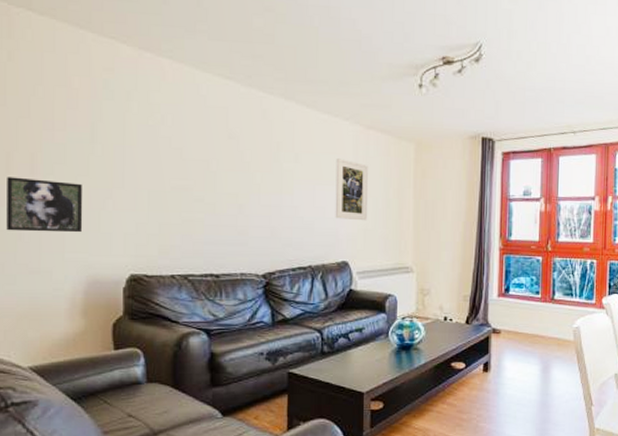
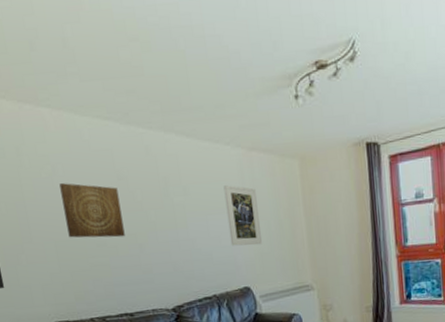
wall art: none [165,133,227,195] -> present [59,183,125,238]

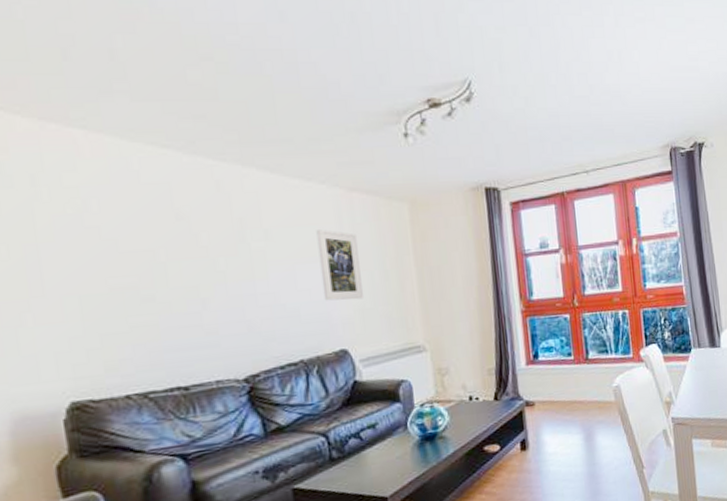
wall art: present [59,183,125,238] -> none [92,222,183,291]

